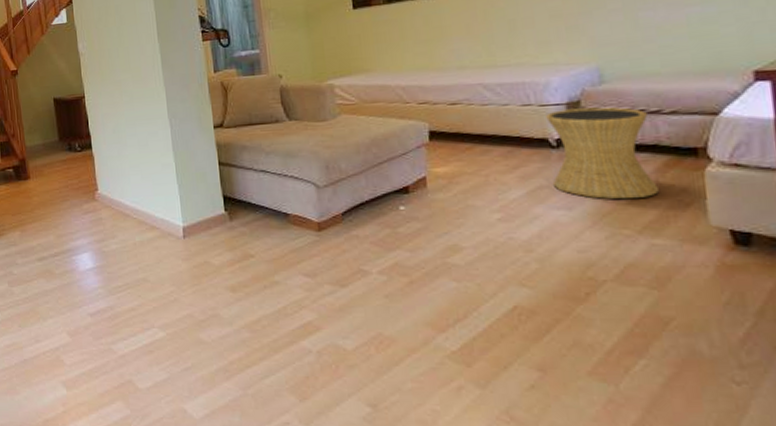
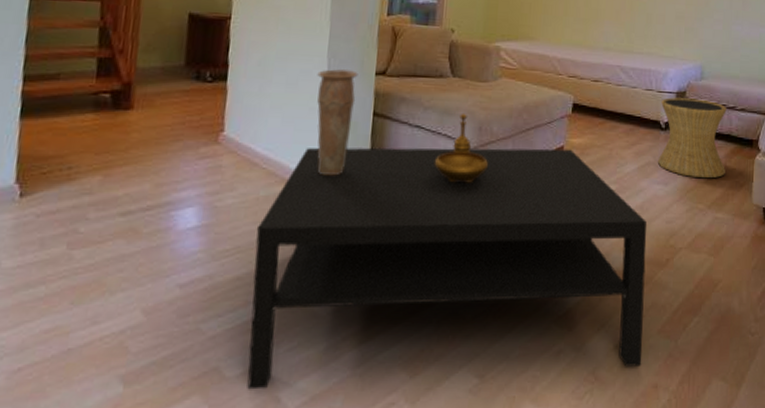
coffee table: none [140,179,571,410] -> present [247,147,647,390]
vase: none [162,127,202,221] -> present [317,69,358,176]
decorative bowl: none [286,153,342,222] -> present [435,112,488,183]

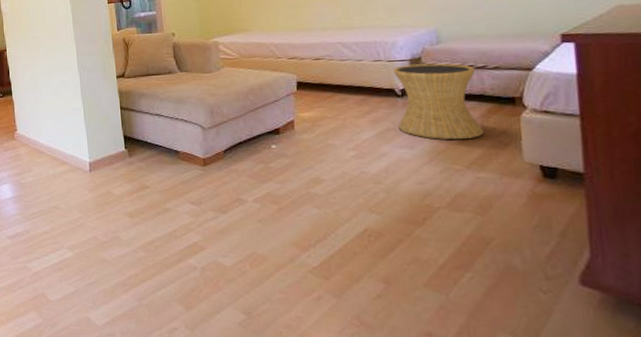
coffee table: present [247,147,647,390] -> none [52,122,410,315]
vase: present [317,69,358,176] -> none [73,77,106,158]
decorative bowl: present [435,112,488,183] -> none [177,100,224,158]

